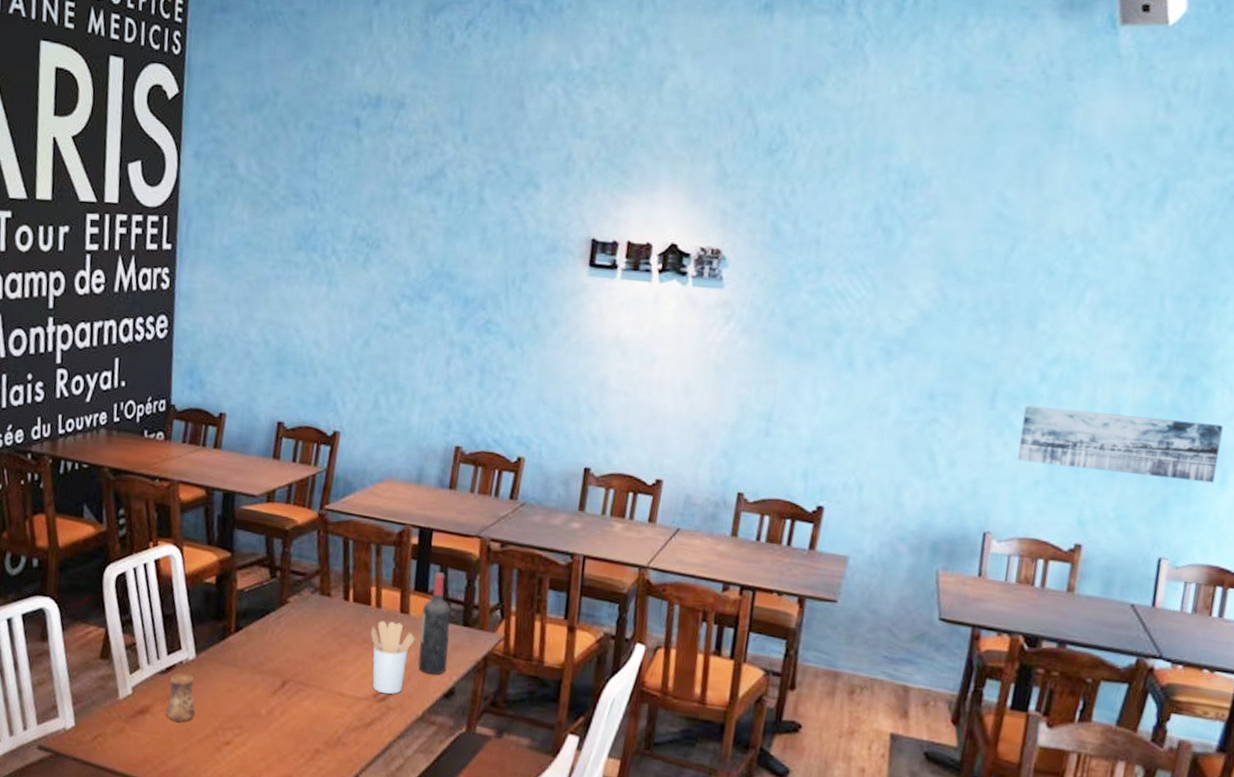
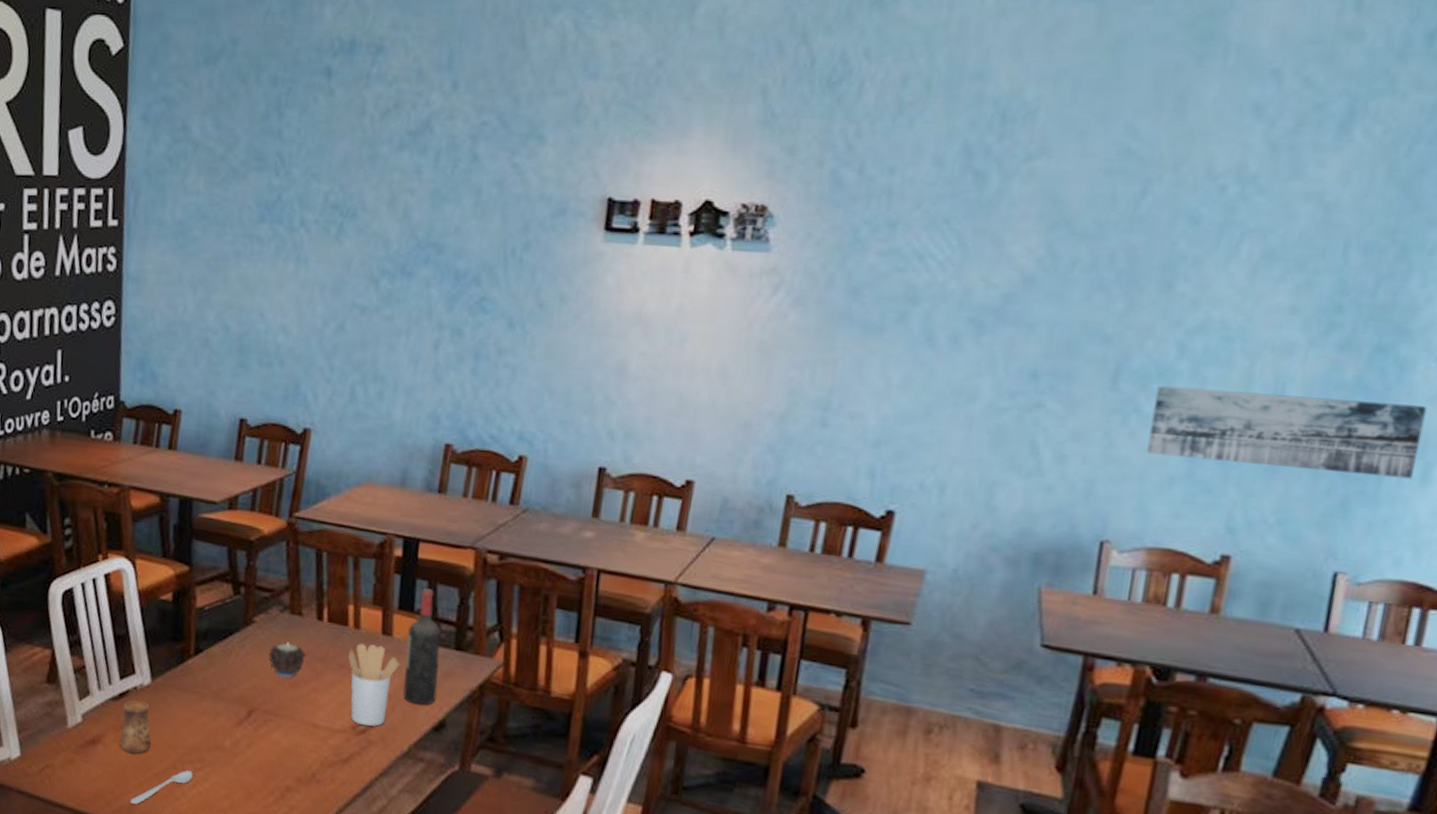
spoon: none [175,736,232,768] -> present [130,770,193,804]
candle: none [300,619,333,652] -> present [268,641,305,678]

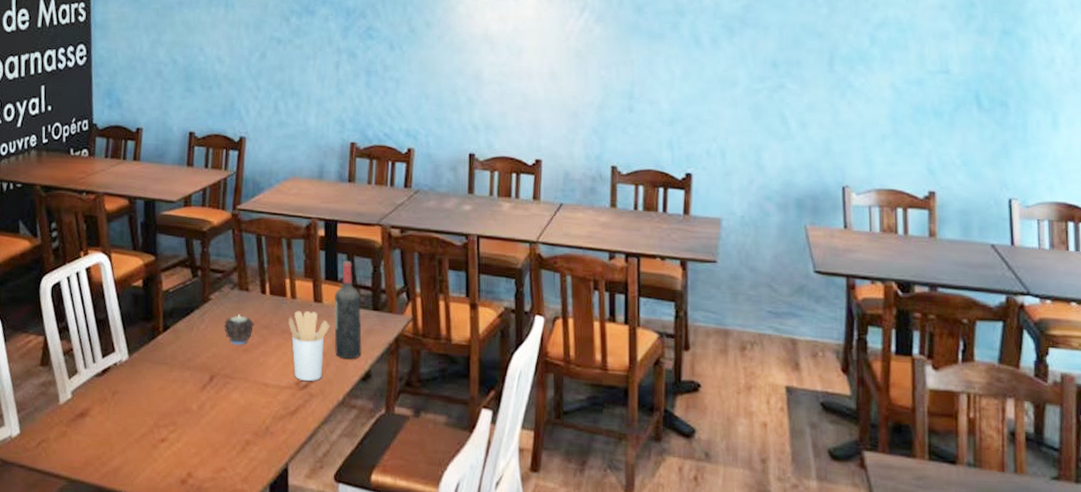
cup: present [119,700,152,754] -> none [104,375,132,422]
spoon: present [130,770,193,804] -> none [115,434,167,468]
wall art: present [1146,385,1427,479] -> none [861,67,1047,126]

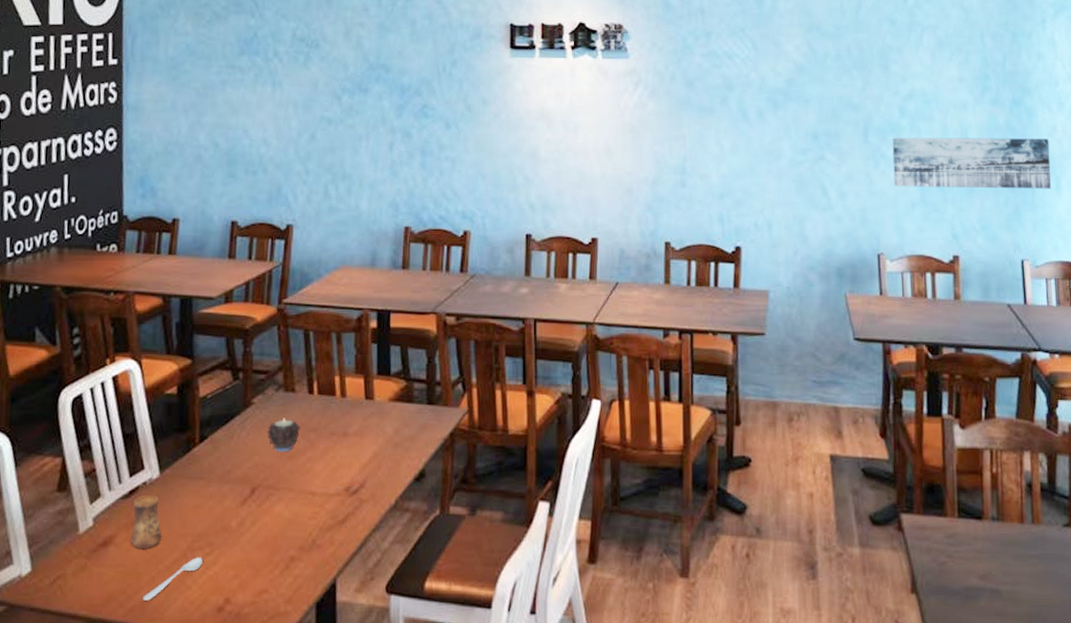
cup: none [104,375,132,422] -> present [130,496,162,549]
spoon: none [115,434,167,468] -> present [142,557,203,601]
utensil holder: present [289,310,330,381] -> none [338,410,382,485]
wine bottle: present [334,261,362,359] -> none [386,353,416,458]
wall art: none [861,67,1047,126] -> present [892,137,1051,189]

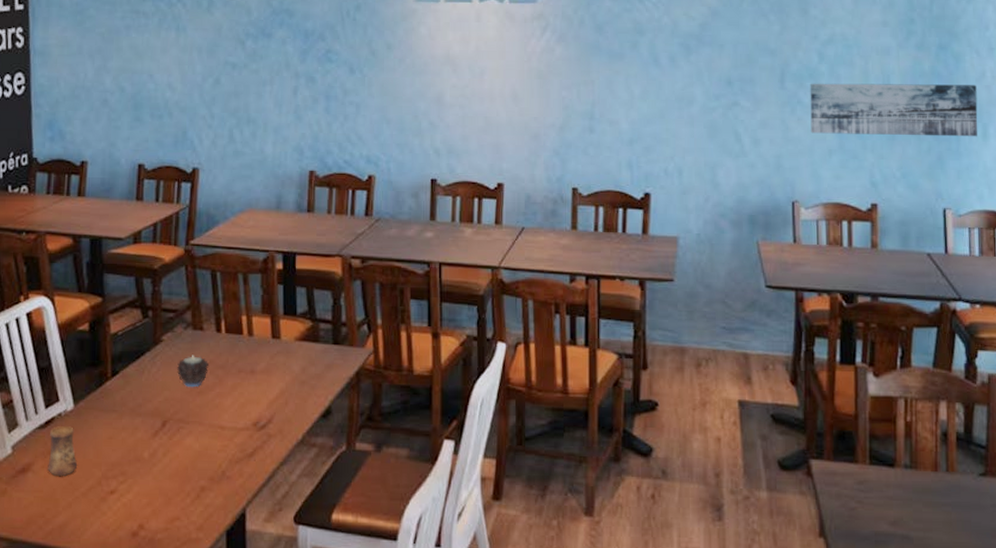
spoon: present [142,557,203,601] -> none [60,485,117,524]

